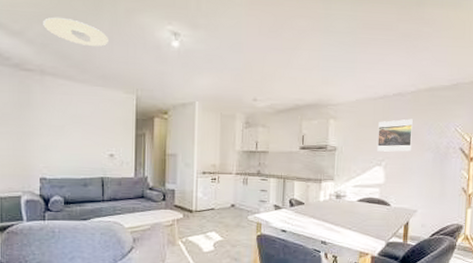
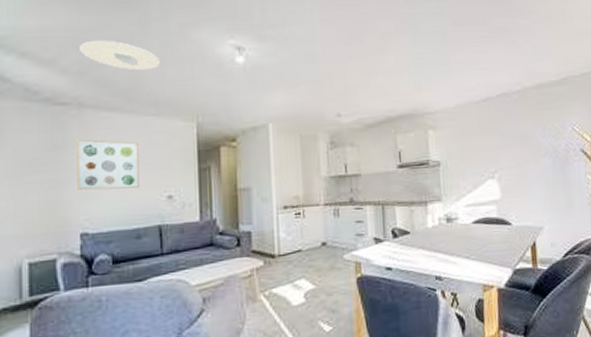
wall art: none [39,100,88,146] -> present [77,139,140,191]
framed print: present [377,119,413,152] -> none [485,121,526,162]

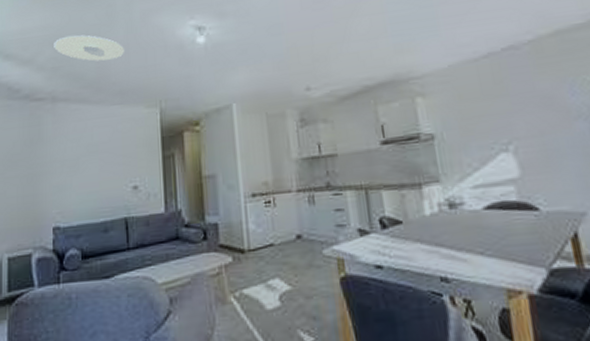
wall art: present [77,139,140,191] -> none [50,132,107,184]

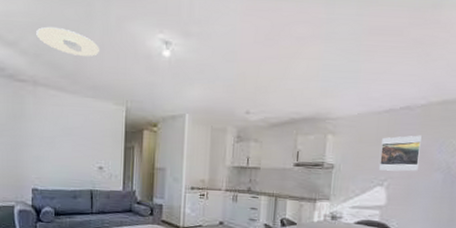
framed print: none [489,77,551,131] -> present [379,135,422,171]

